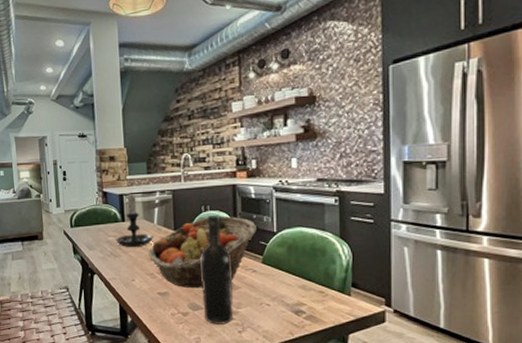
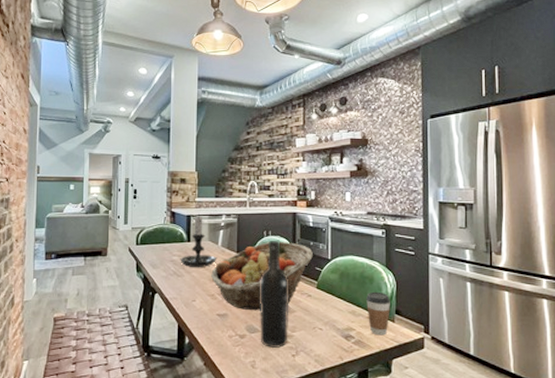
coffee cup: none [318,264,346,310] -> present [366,291,390,336]

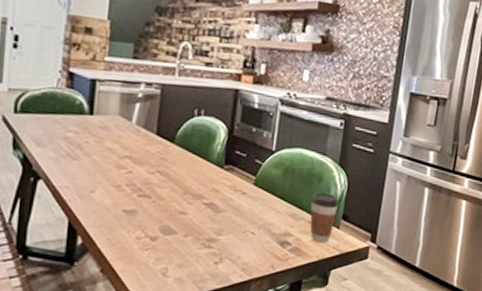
candle holder: present [180,213,217,268] -> none [77,78,129,151]
fruit basket: present [211,241,313,311] -> none [119,123,254,209]
wine bottle: present [260,241,289,349] -> none [177,122,221,255]

